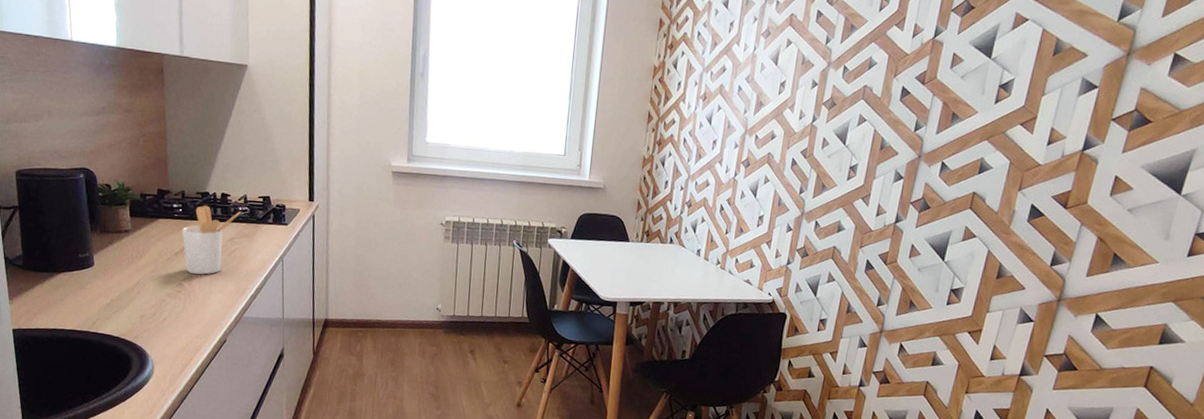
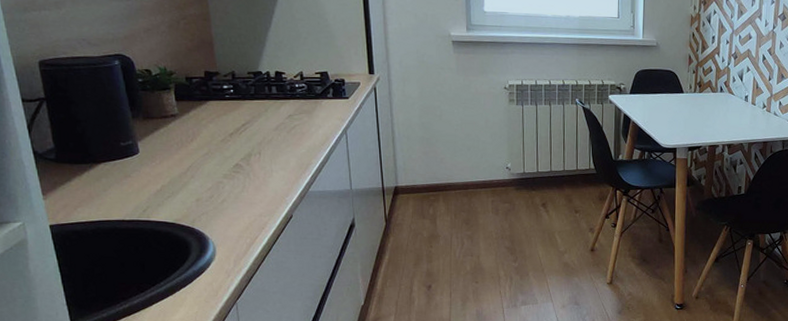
utensil holder: present [181,205,241,275] -> none [235,84,298,153]

